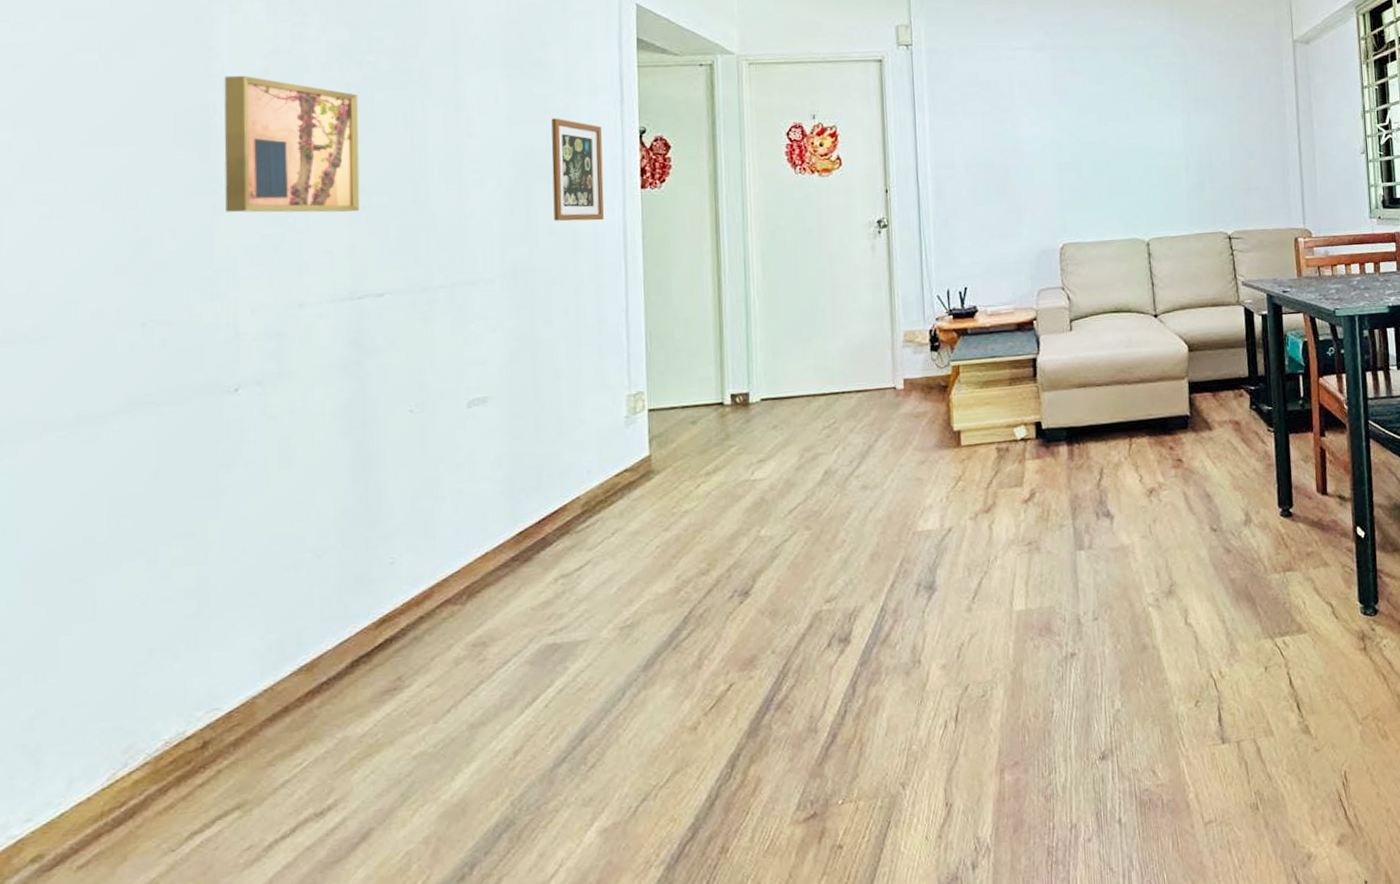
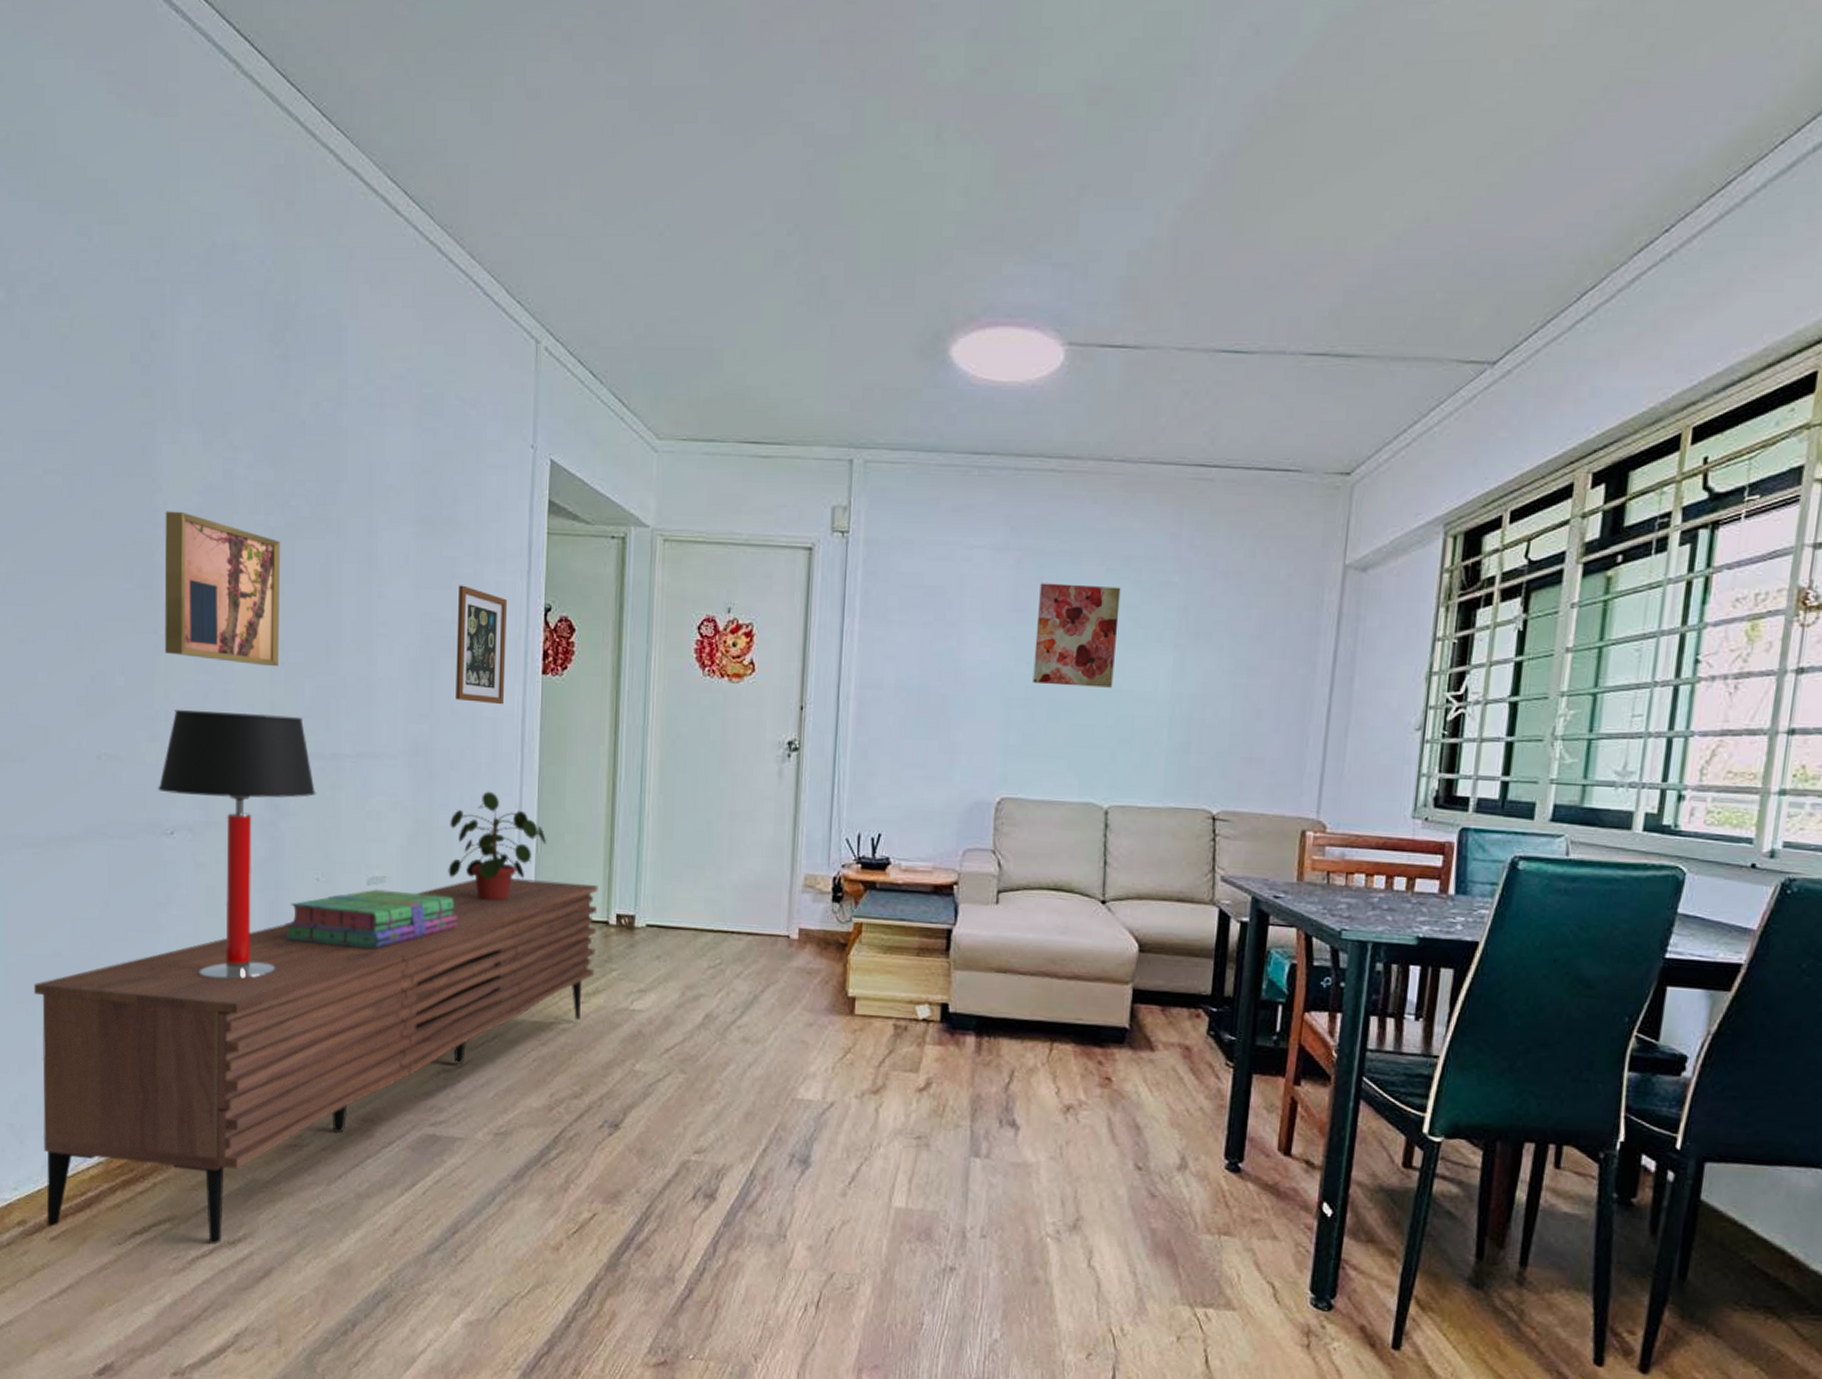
sideboard: none [56,371,713,854] -> present [33,878,598,1244]
table lamp: none [218,256,407,533] -> present [158,710,316,980]
stack of books: none [374,405,568,477] -> present [285,889,458,949]
potted plant: none [555,300,655,403] -> present [448,791,546,901]
wall art: none [1073,70,1139,150] -> present [1033,583,1121,688]

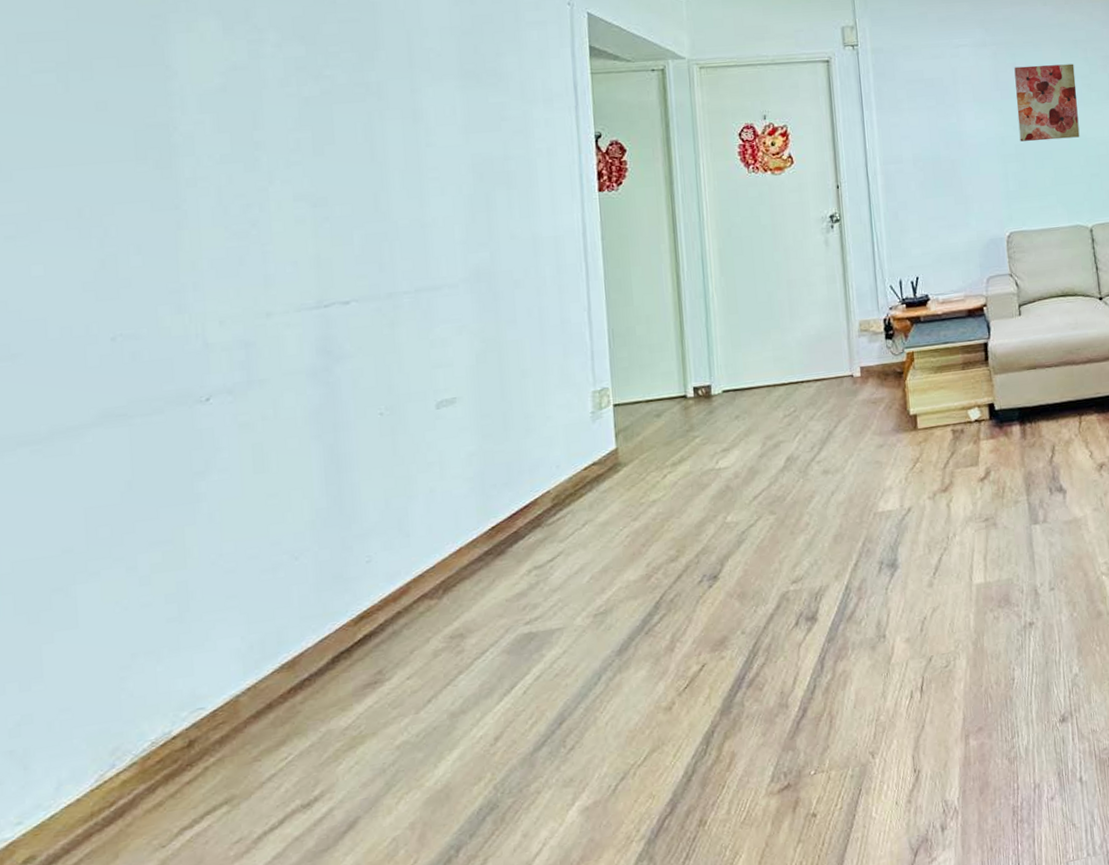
sideboard: present [33,878,598,1244] -> none [37,366,678,854]
table lamp: present [158,710,316,980] -> none [188,265,373,537]
wall art: present [164,511,281,667] -> none [182,92,323,227]
stack of books: present [285,889,458,949] -> none [347,403,536,479]
potted plant: present [448,791,546,901] -> none [519,301,618,400]
picture frame: present [456,585,507,705] -> none [508,125,564,226]

